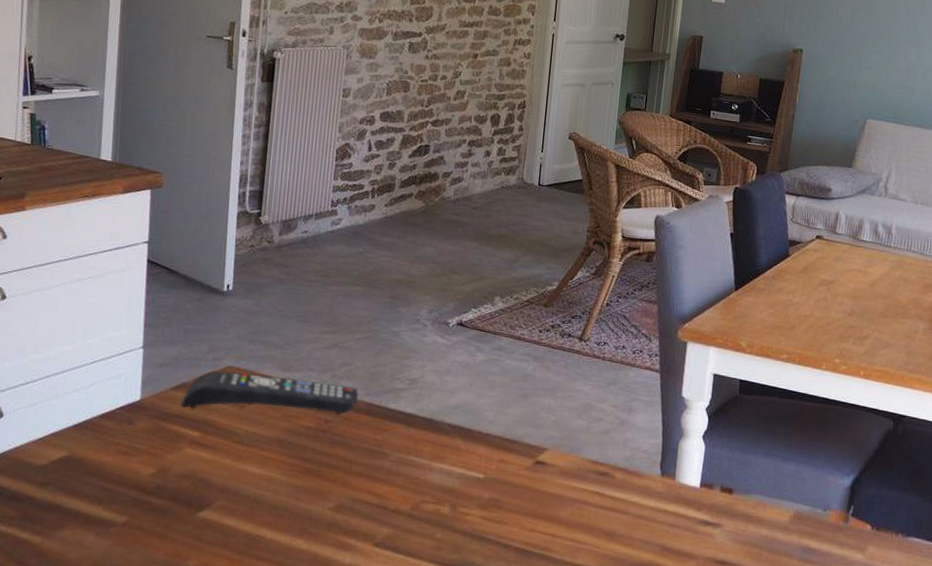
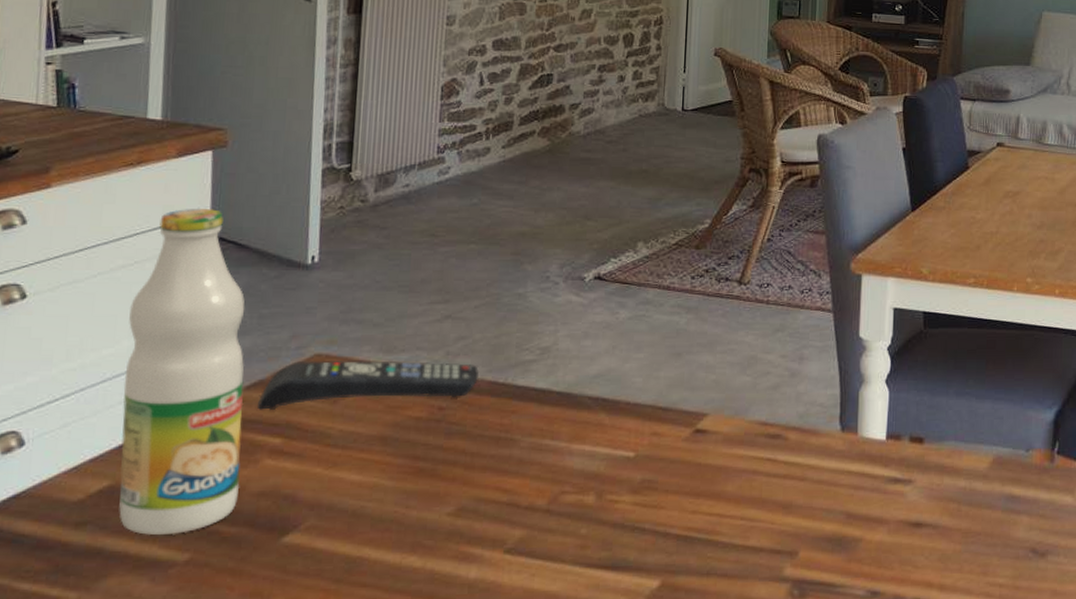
bottle: none [73,236,174,500] -> present [119,209,245,535]

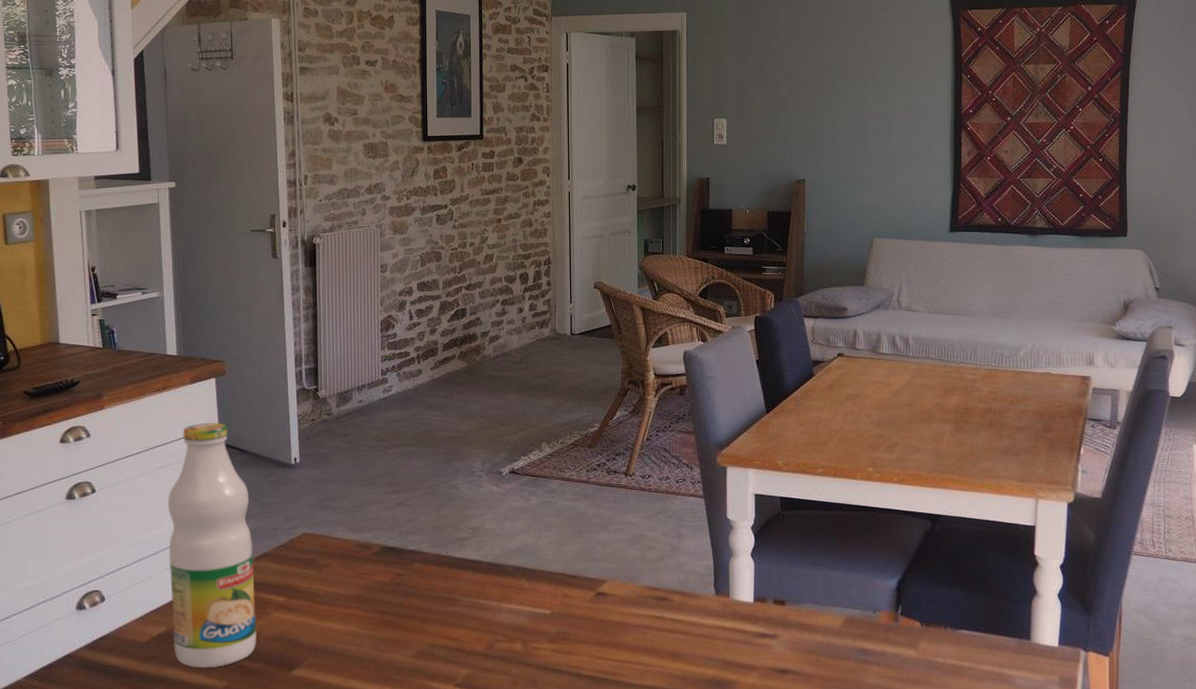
remote control: present [256,360,480,410] -> none [264,538,427,576]

